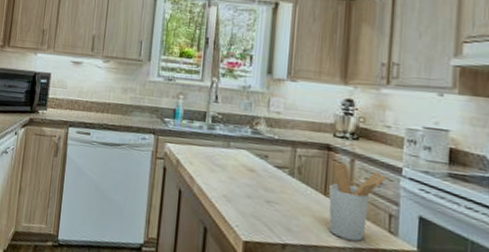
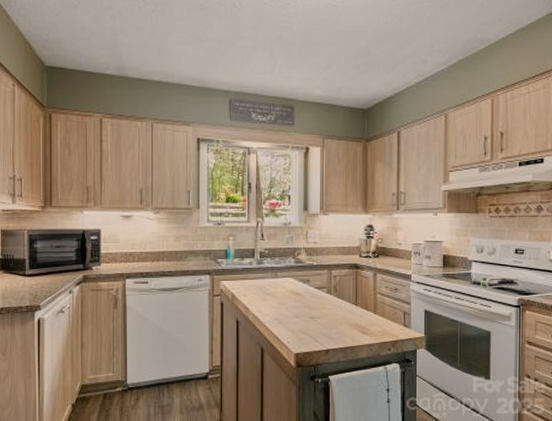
utensil holder: present [328,163,387,242] -> none [359,278,400,337]

